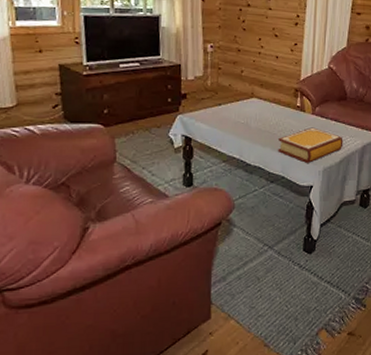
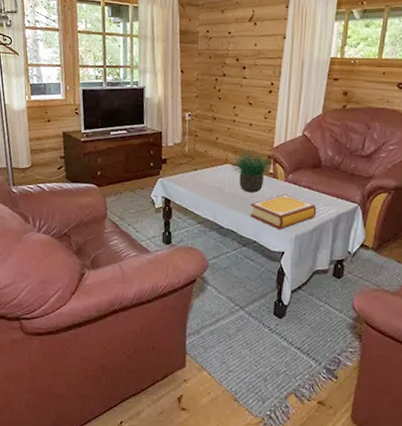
potted plant: none [256,72,301,127] -> present [230,139,274,193]

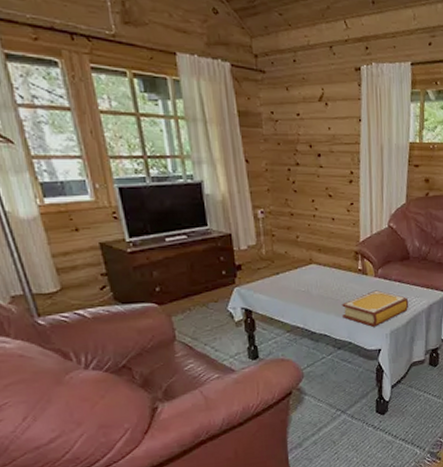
potted plant: present [230,139,274,193] -> none [314,235,362,293]

